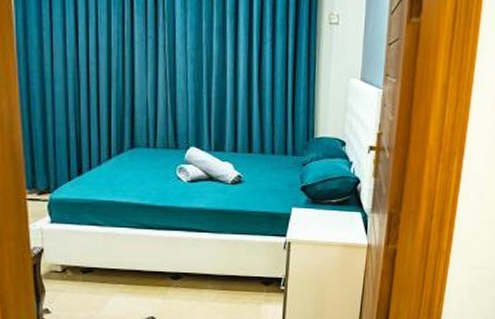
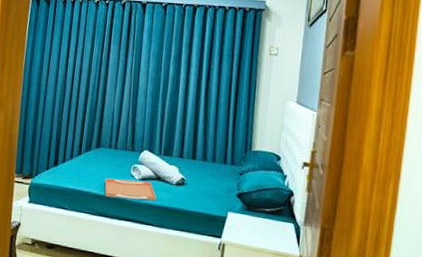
serving tray: none [146,183,210,206] -> present [104,178,157,201]

